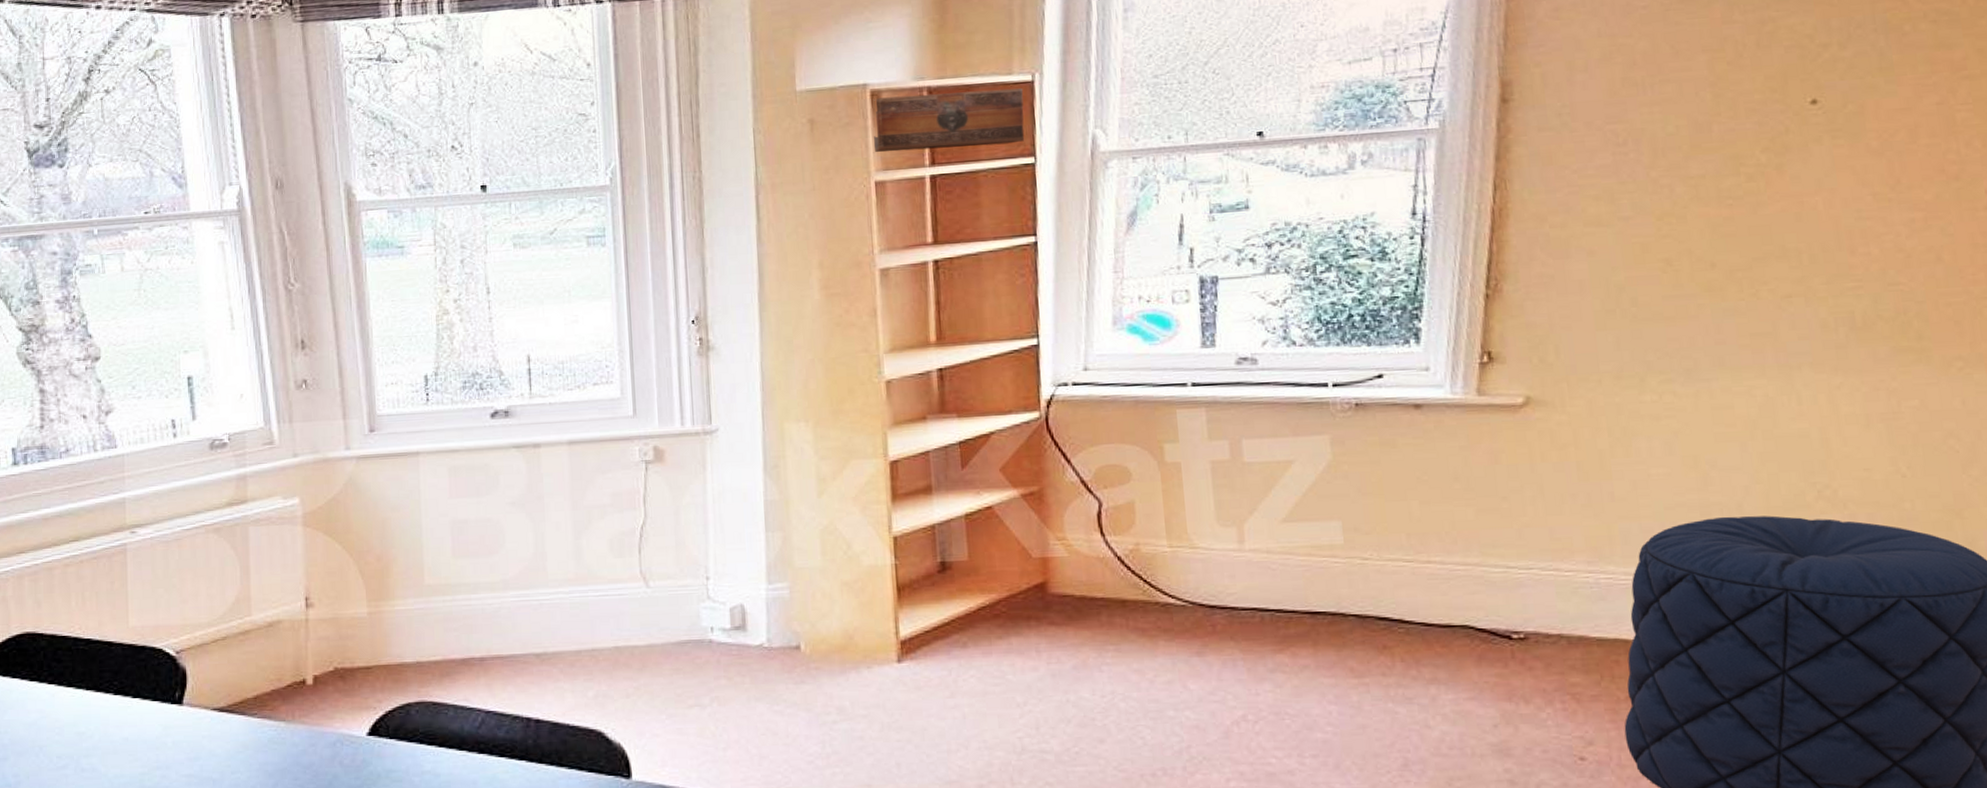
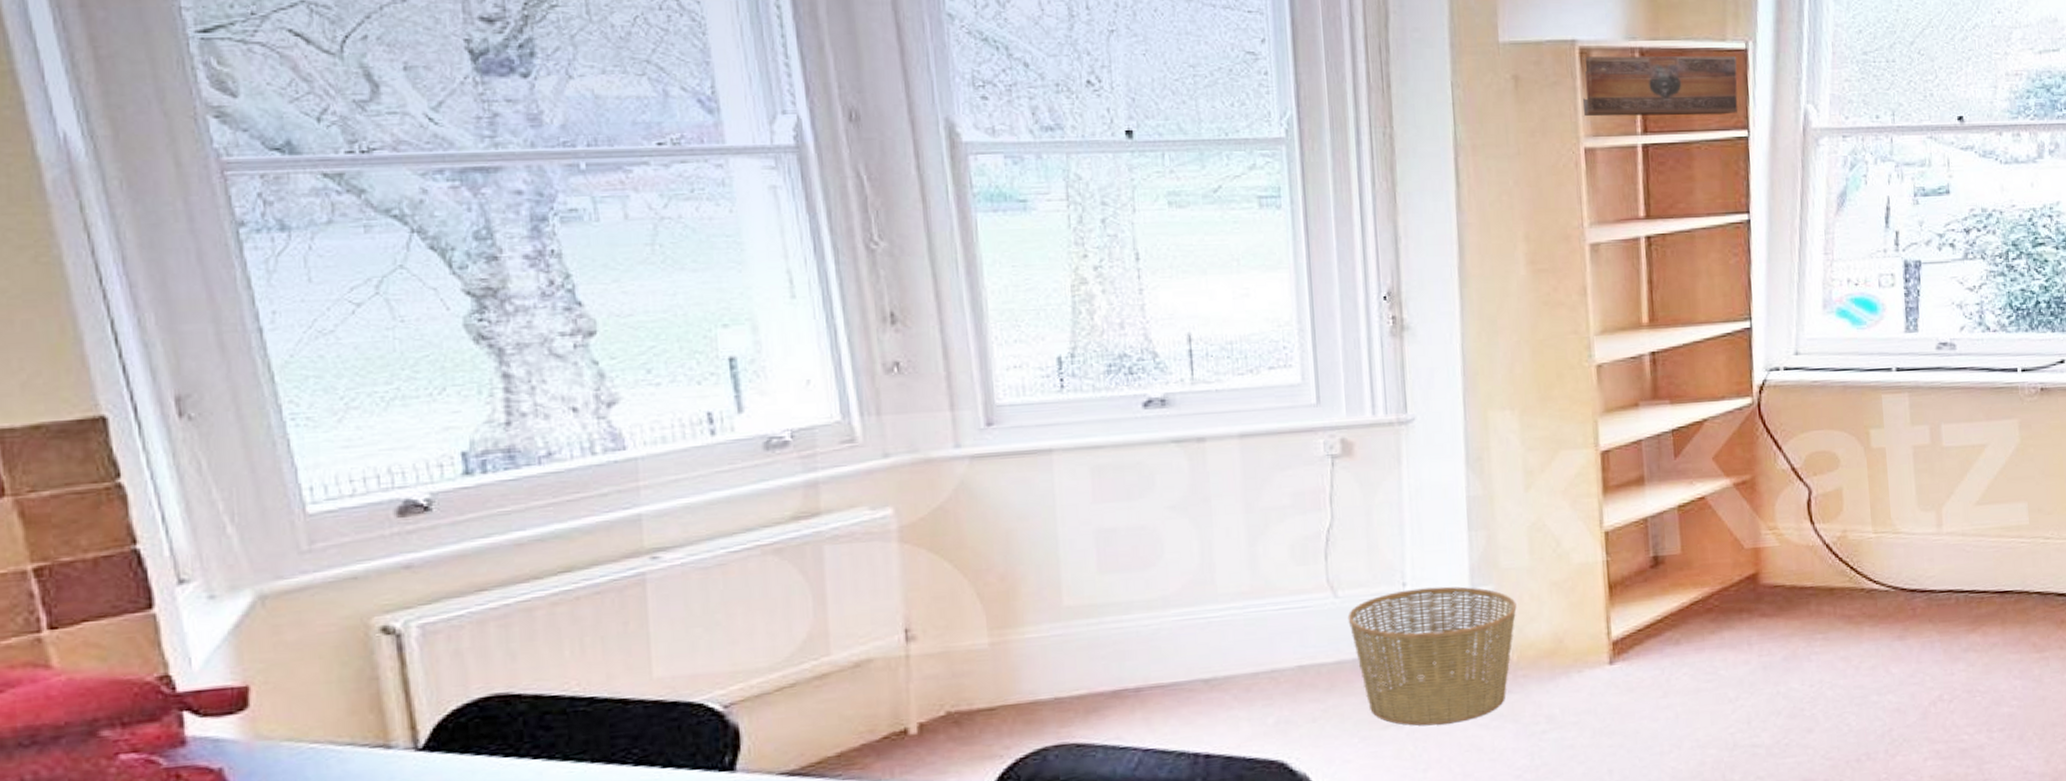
basket: none [657,582,810,708] -> present [1347,586,1517,726]

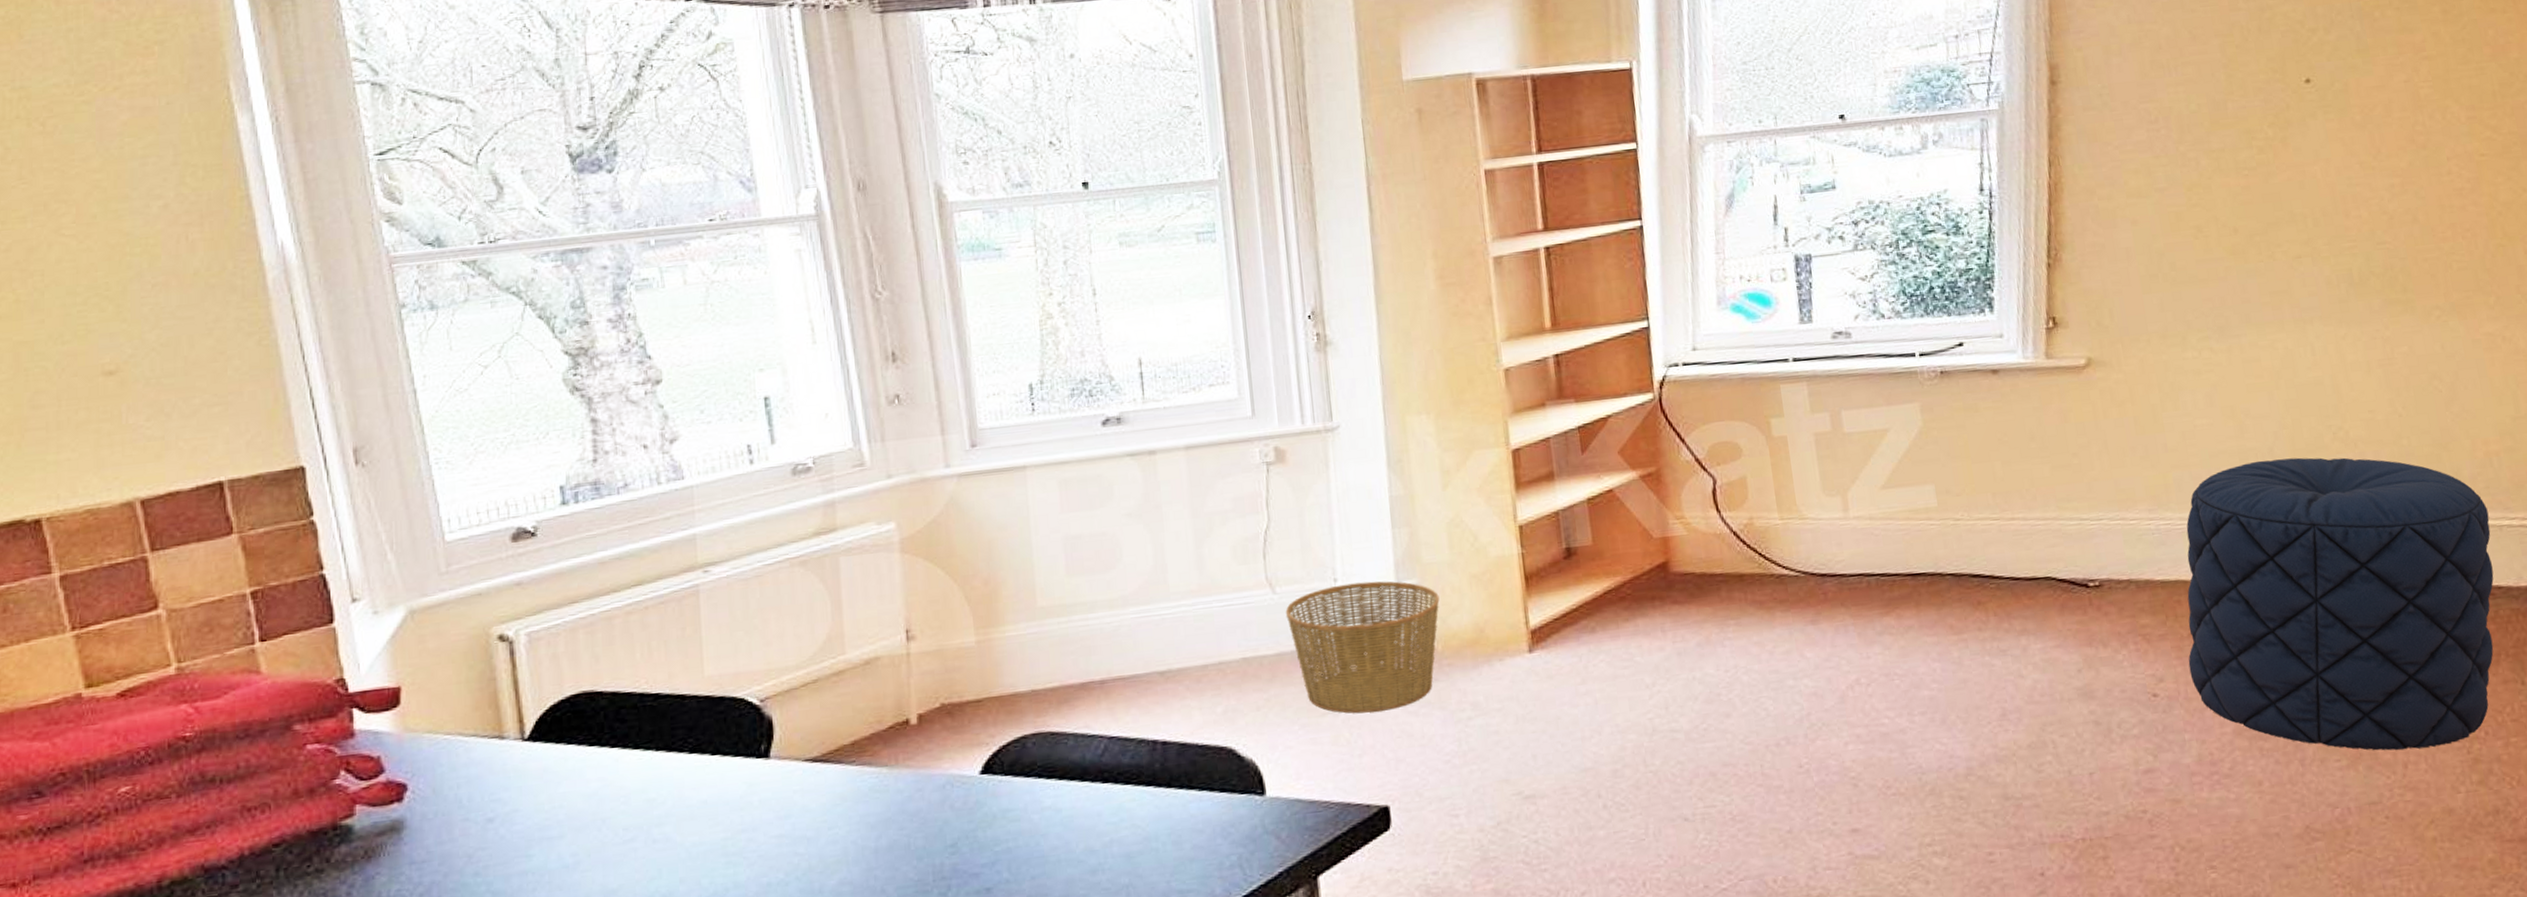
decorative box: present [1582,55,1739,117] -> none [1480,75,1626,141]

